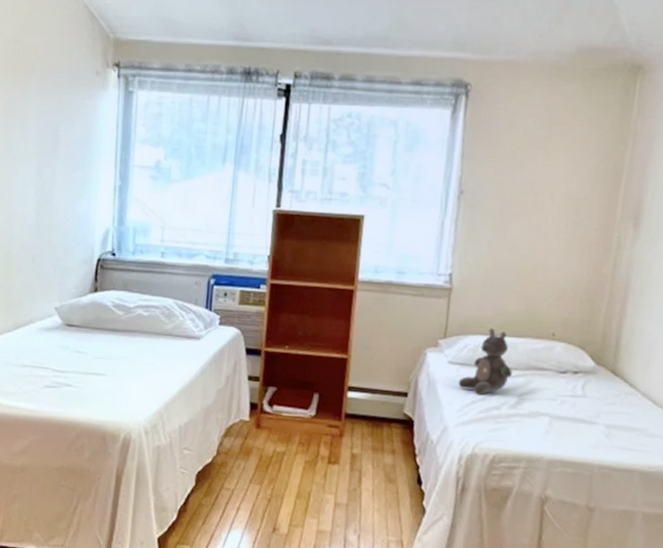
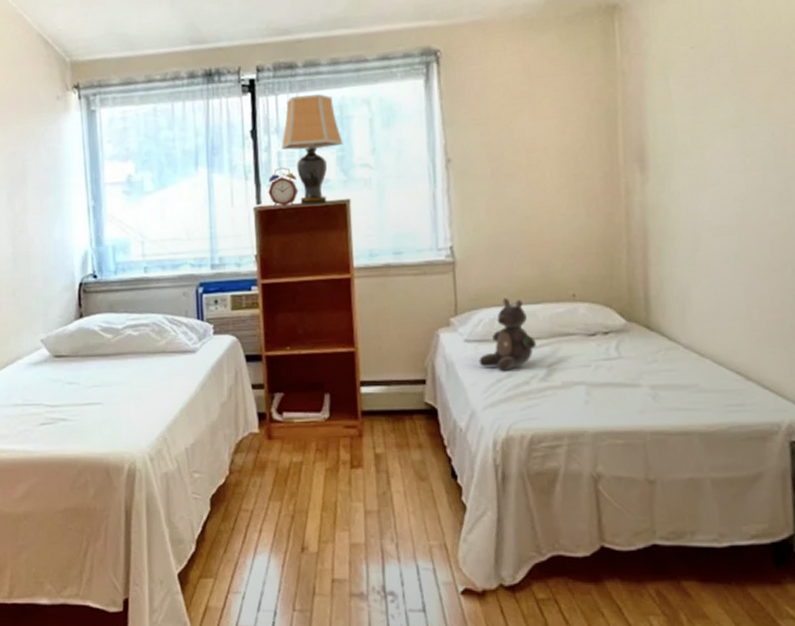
alarm clock: none [288,175,317,214] -> present [268,167,298,207]
table lamp: none [306,107,366,216] -> present [281,94,343,205]

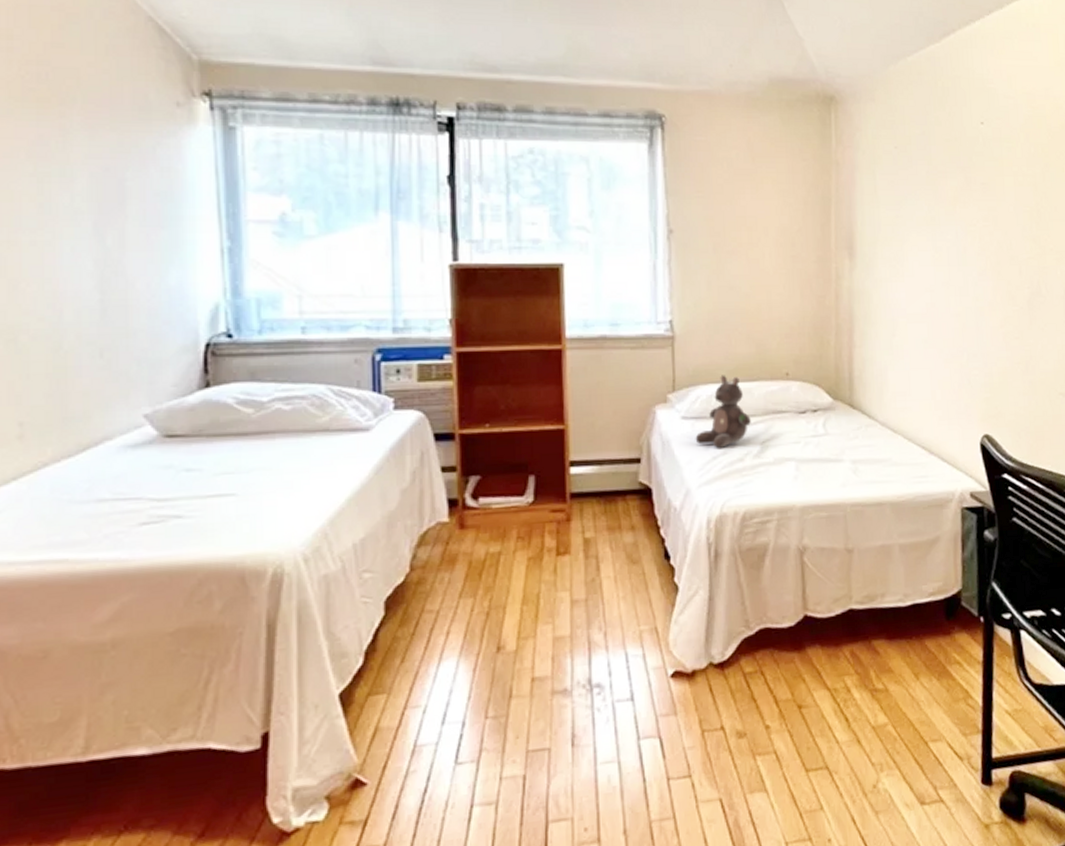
alarm clock: present [268,167,298,207] -> none [467,221,504,267]
table lamp: present [281,94,343,205] -> none [484,143,558,266]

